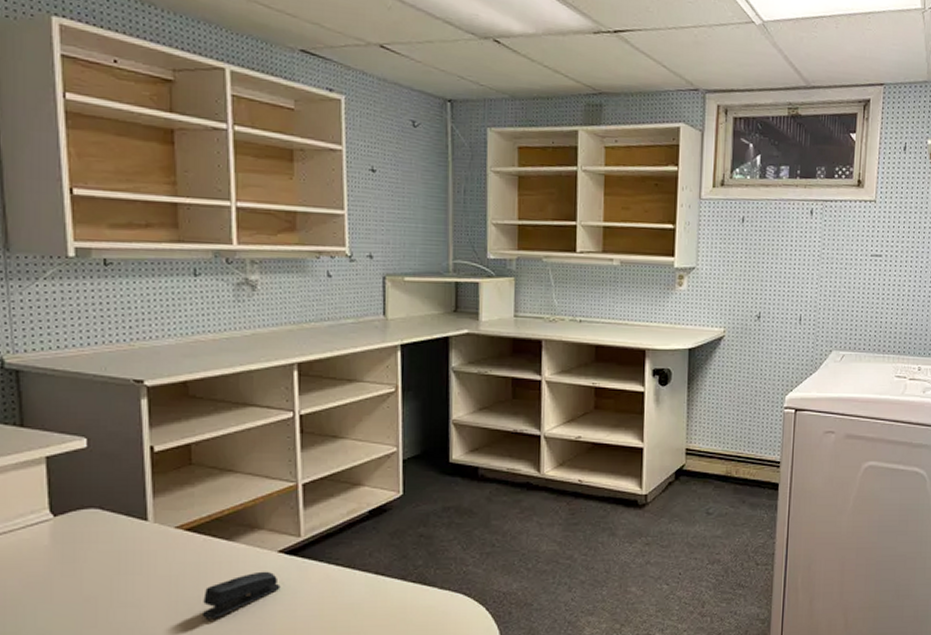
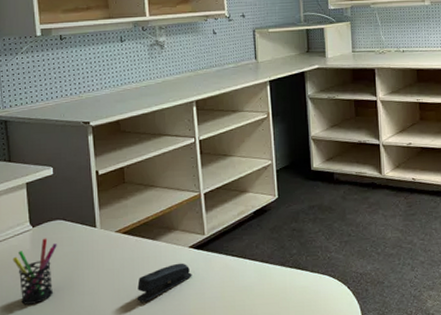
pen holder: none [22,531,89,618] -> present [12,238,57,305]

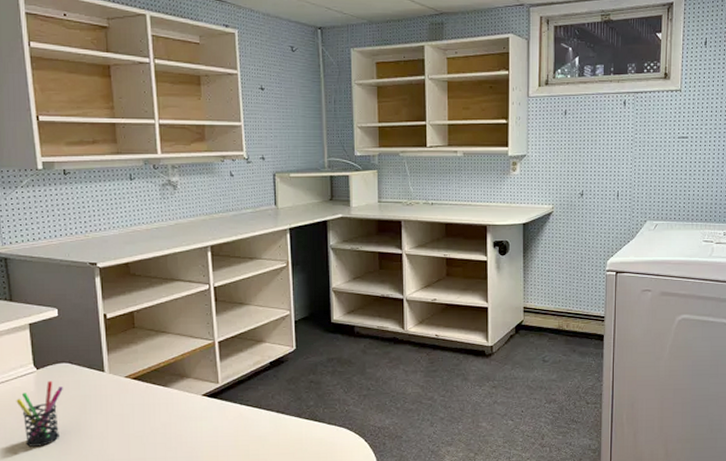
stapler: present [137,263,192,303] -> none [147,410,205,449]

